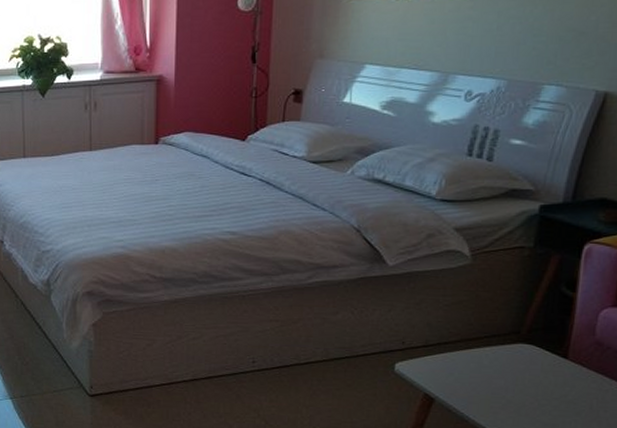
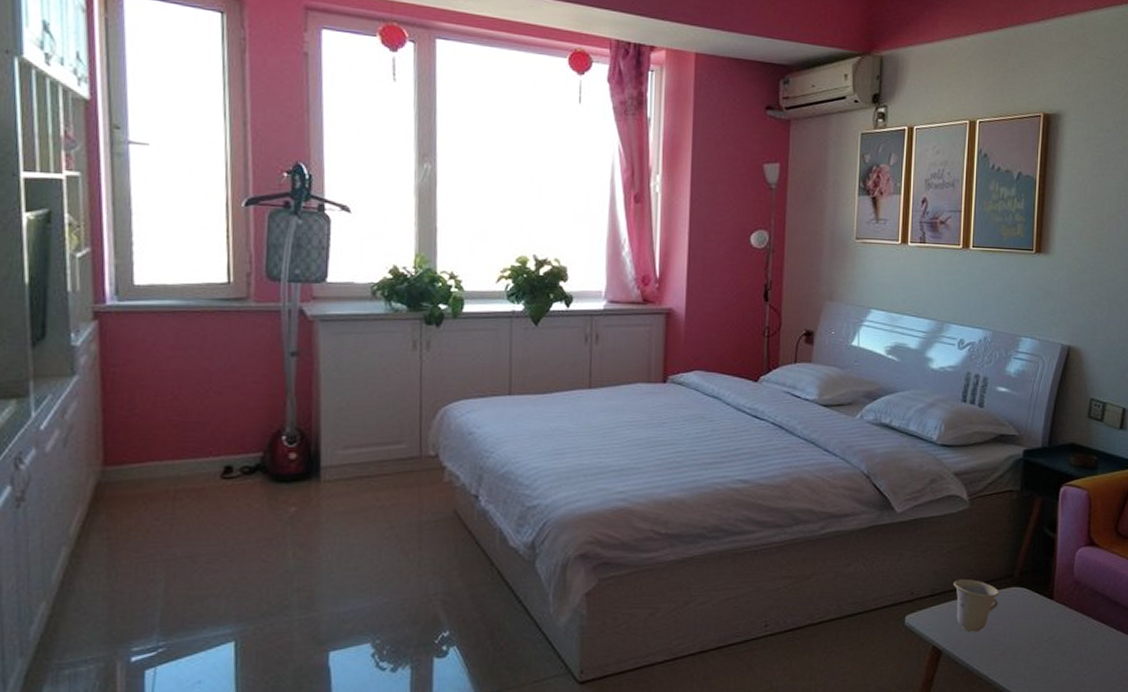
cup: none [450,332,503,384] -> present [954,578,999,632]

